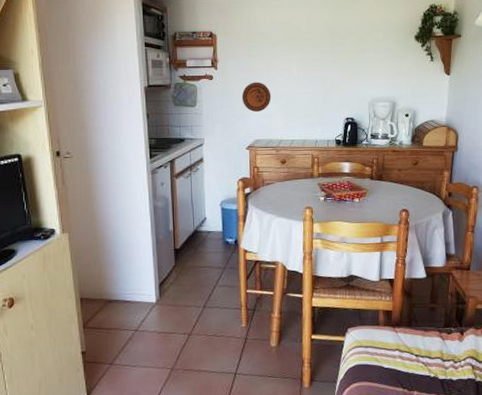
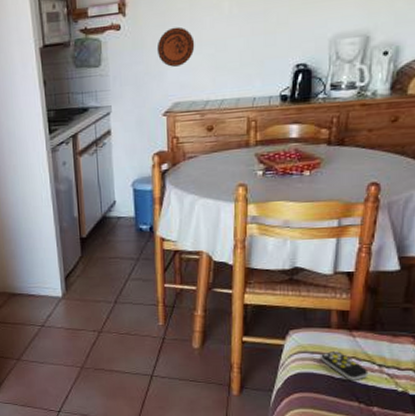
remote control: none [373,344,409,369] -> present [321,350,369,380]

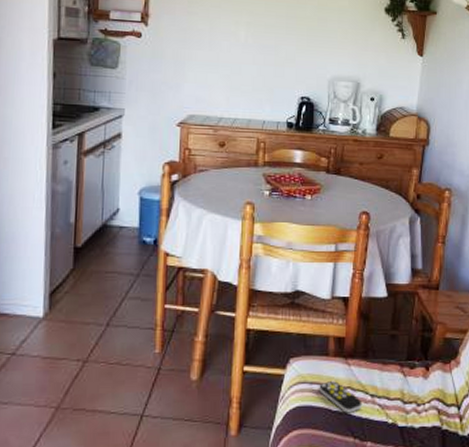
decorative plate: present [156,26,195,67] -> none [175,44,212,81]

